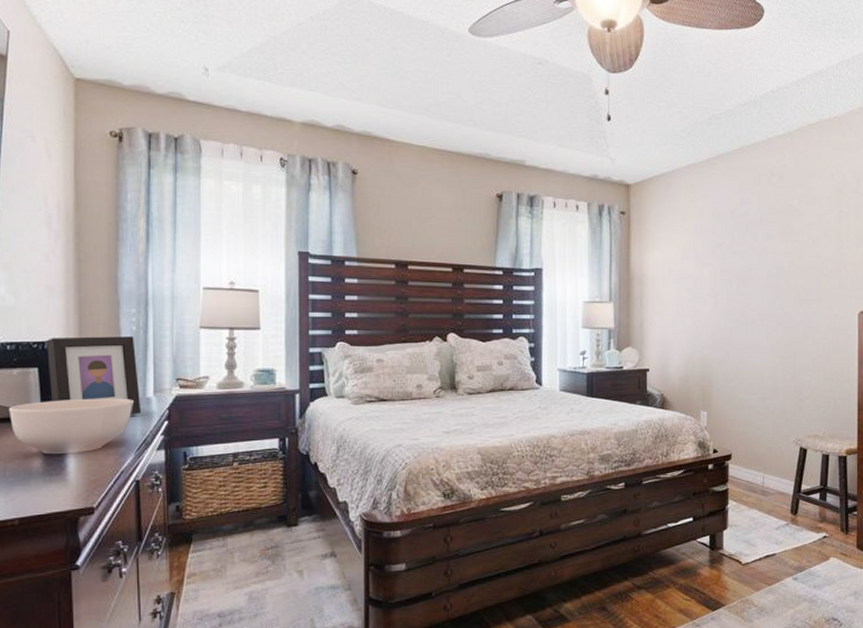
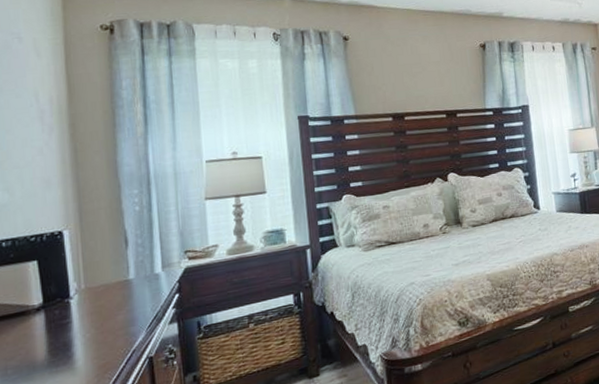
bowl: present [8,398,135,455] -> none [7,277,143,346]
picture frame: present [47,336,142,416] -> none [45,216,151,294]

